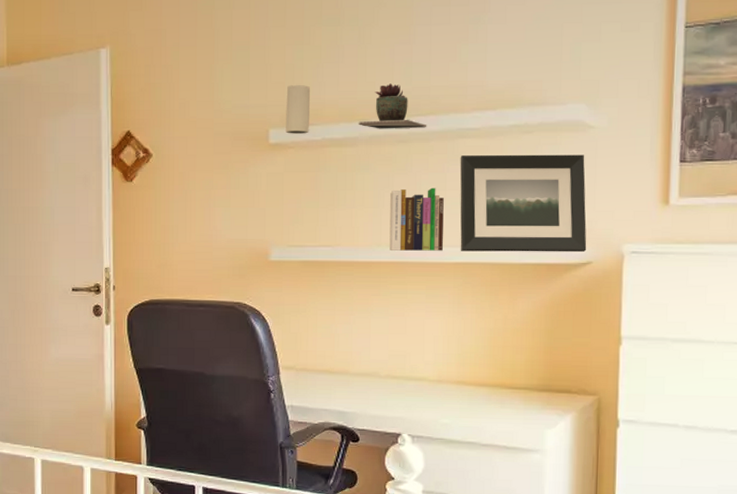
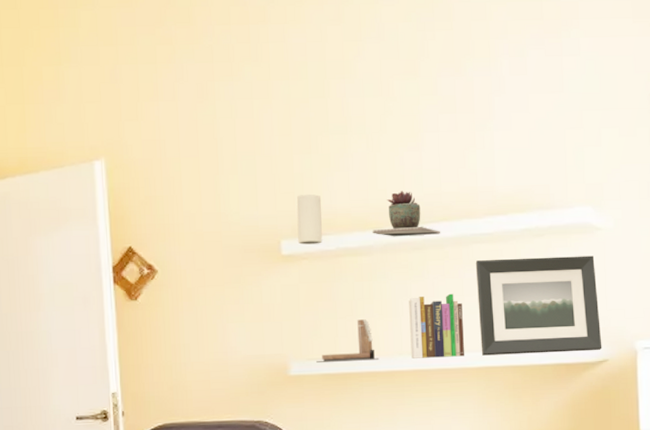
bookend: none [296,209,358,251] -> present [316,319,379,363]

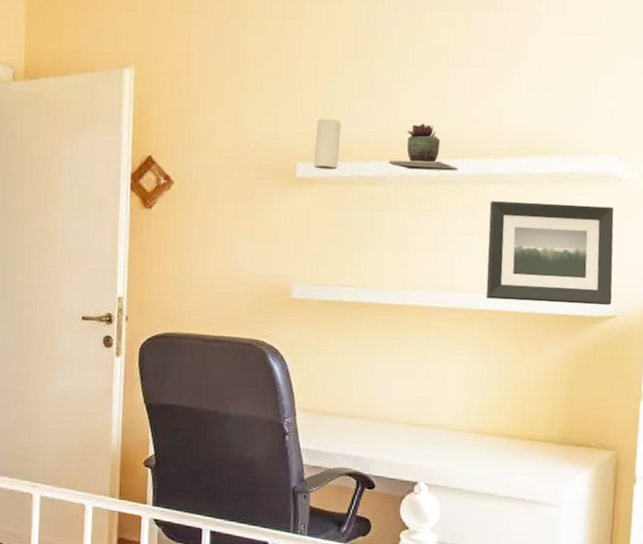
bookend: present [316,319,379,363] -> none [319,249,382,292]
books: present [409,293,464,359] -> none [414,232,472,297]

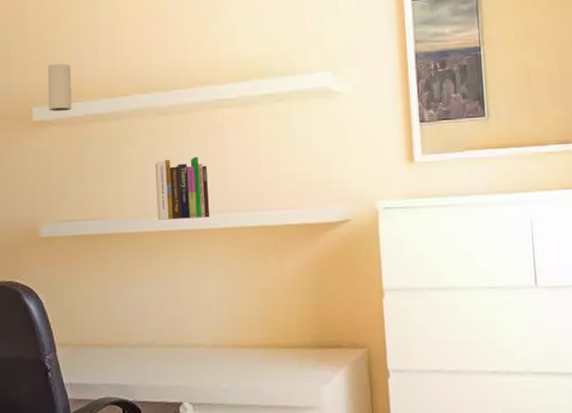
succulent plant: present [389,123,458,171] -> none [120,59,186,103]
books: none [414,232,472,297] -> present [155,156,209,220]
picture frame: present [486,201,614,306] -> none [219,119,344,217]

